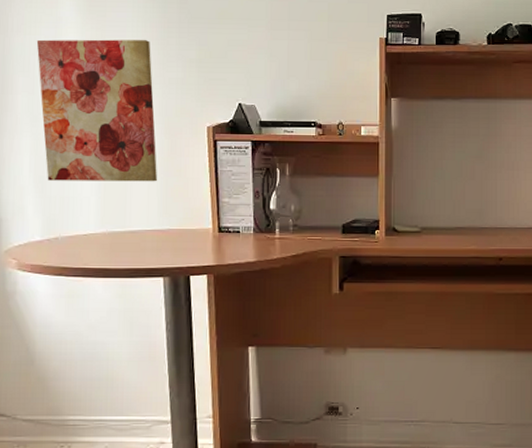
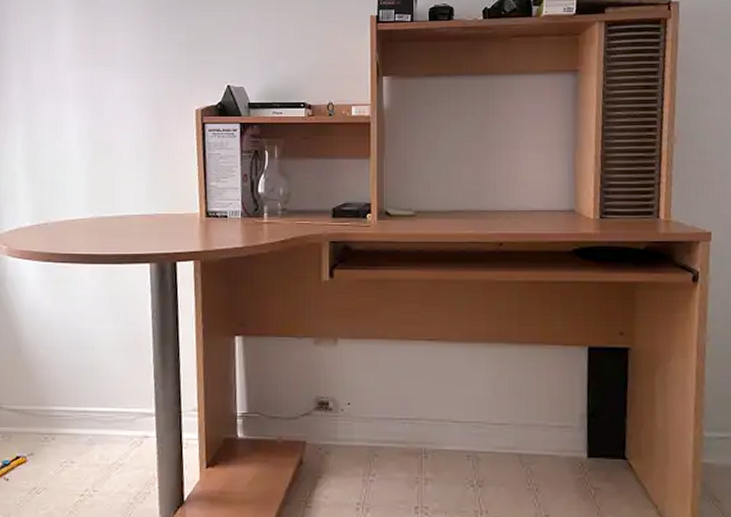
wall art: present [36,39,157,182] -> none [31,25,146,166]

